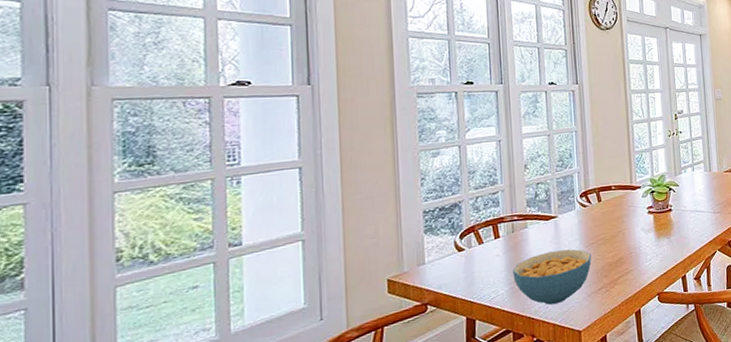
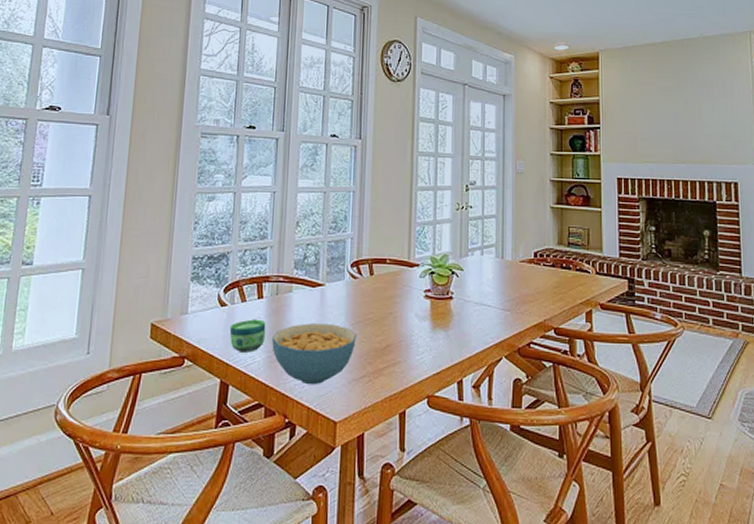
cup: none [469,256,506,290] -> present [229,319,266,353]

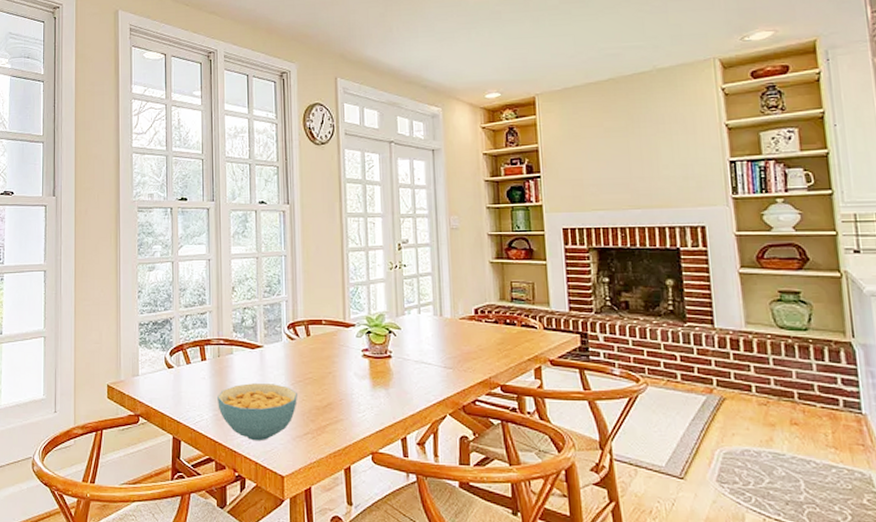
cup: present [229,319,266,353] -> none [177,380,211,411]

